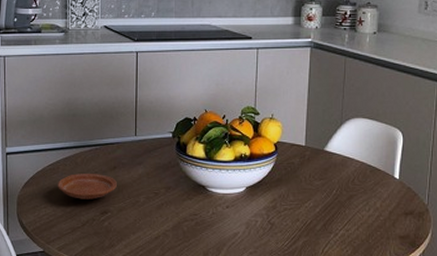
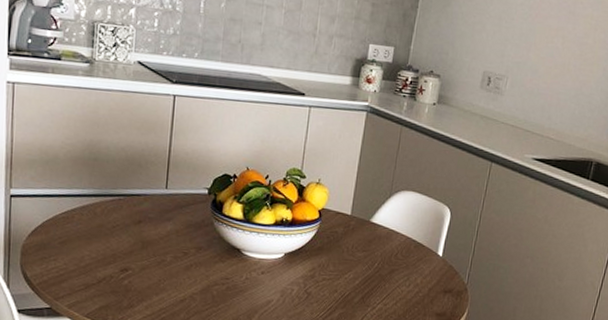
plate: present [58,173,117,200] -> none [71,225,141,255]

